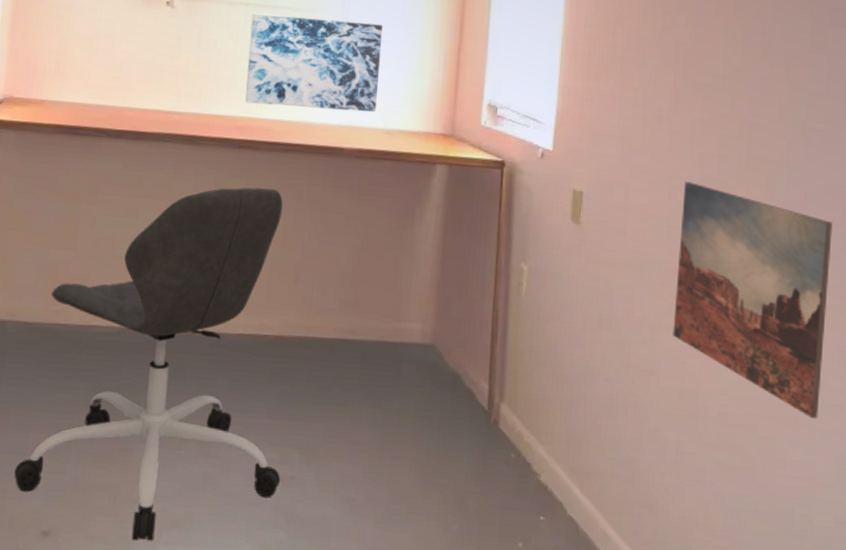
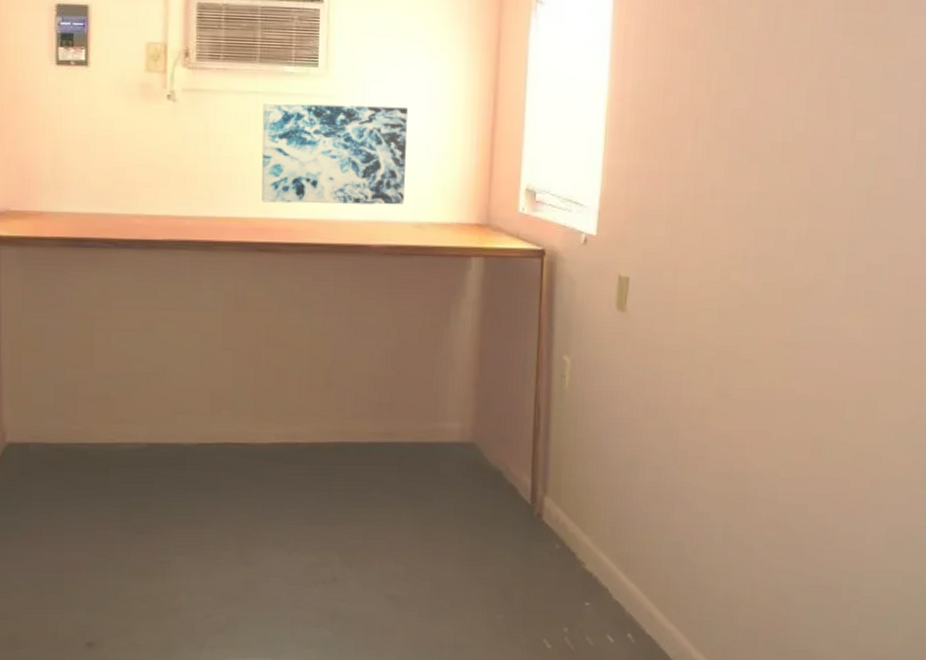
office chair: present [14,187,283,541] -> none [53,292,322,647]
wall art: present [673,182,832,419] -> none [722,261,896,494]

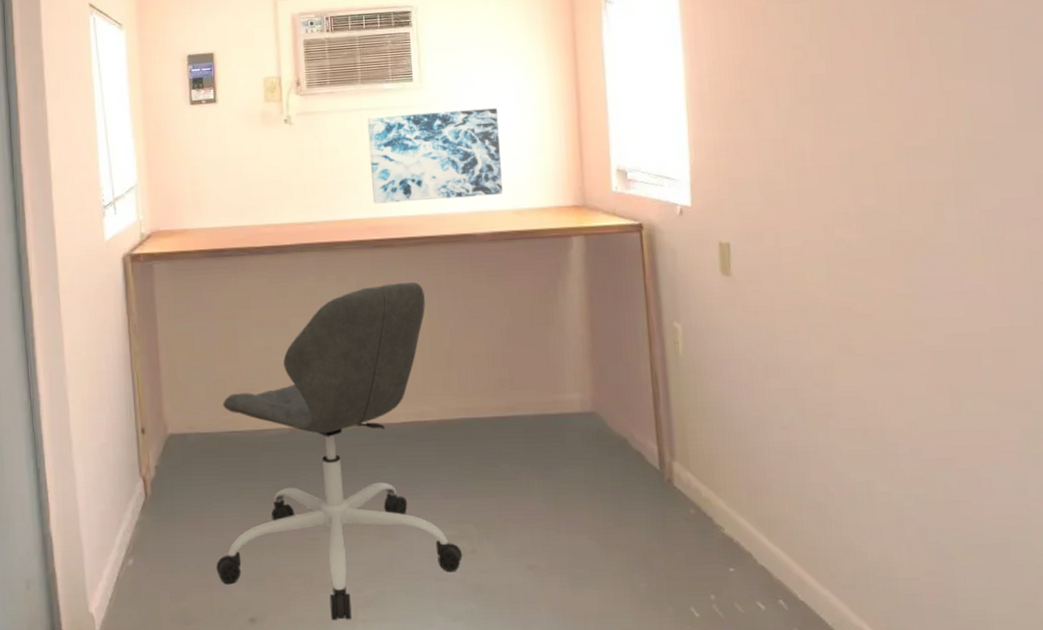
office chair: none [53,292,322,647] -> present [216,282,462,621]

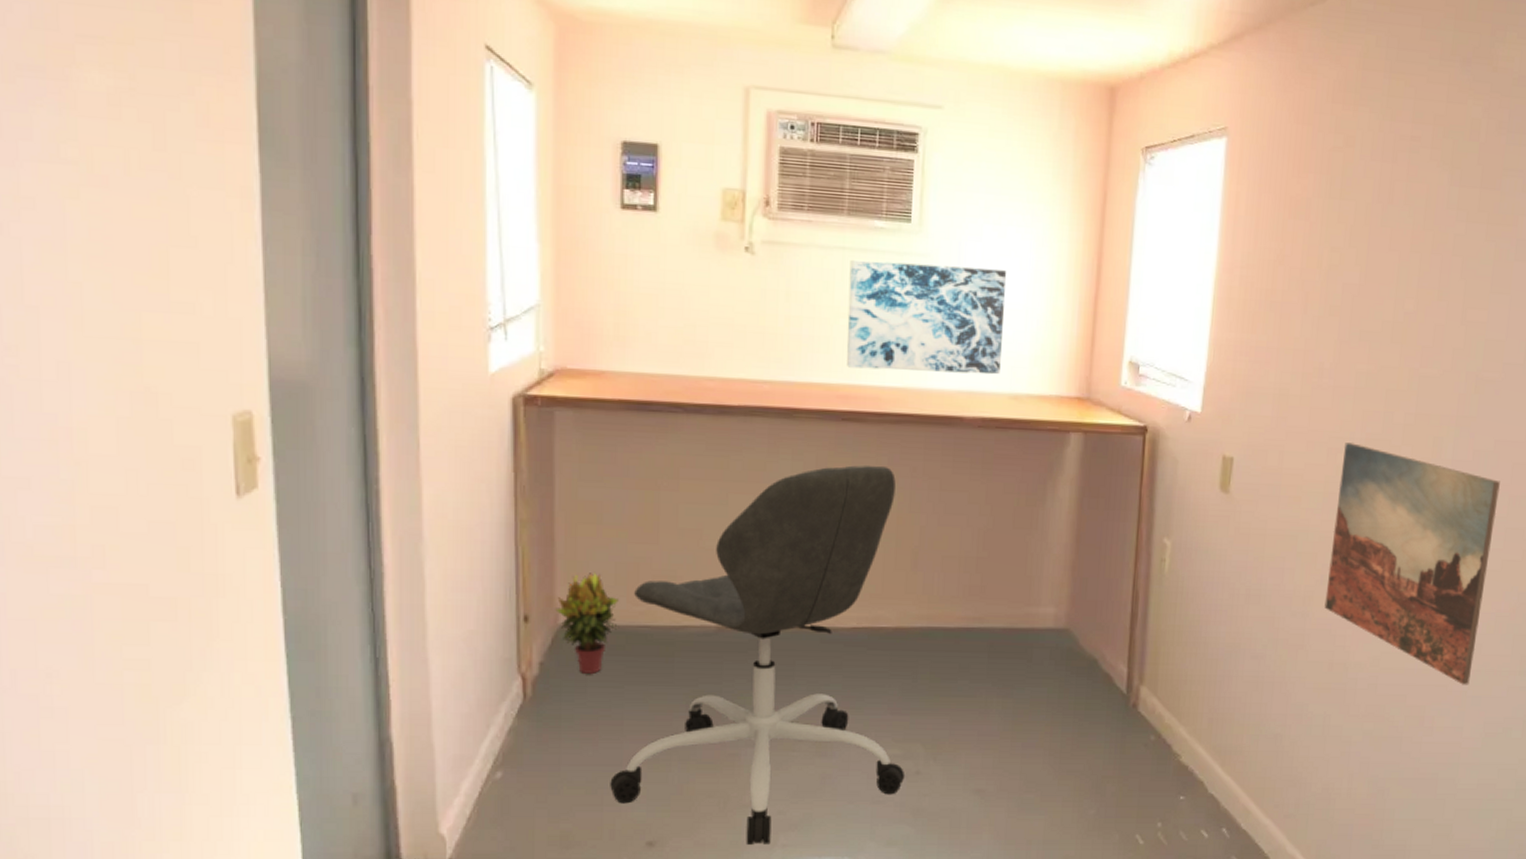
potted plant: none [164,389,214,475] -> present [555,571,620,675]
wall art: none [840,217,1025,445] -> present [1324,443,1500,685]

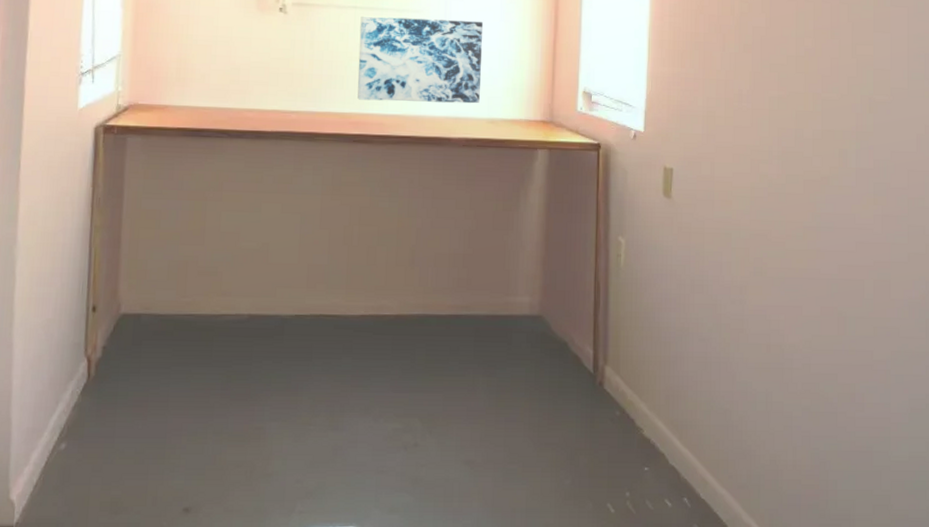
potted plant: present [555,571,620,675] -> none [118,268,170,357]
office chair: present [610,465,904,846] -> none [155,178,404,512]
wall art: present [1324,443,1500,685] -> none [759,155,899,365]

